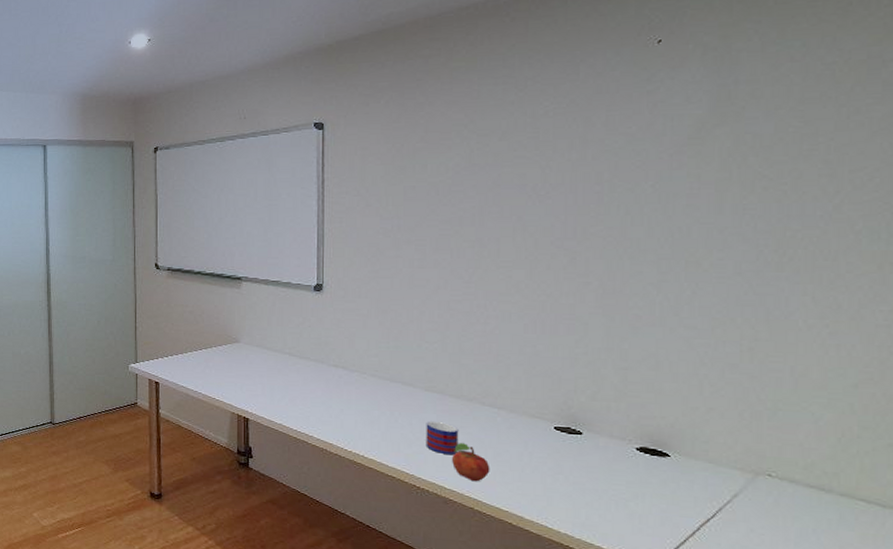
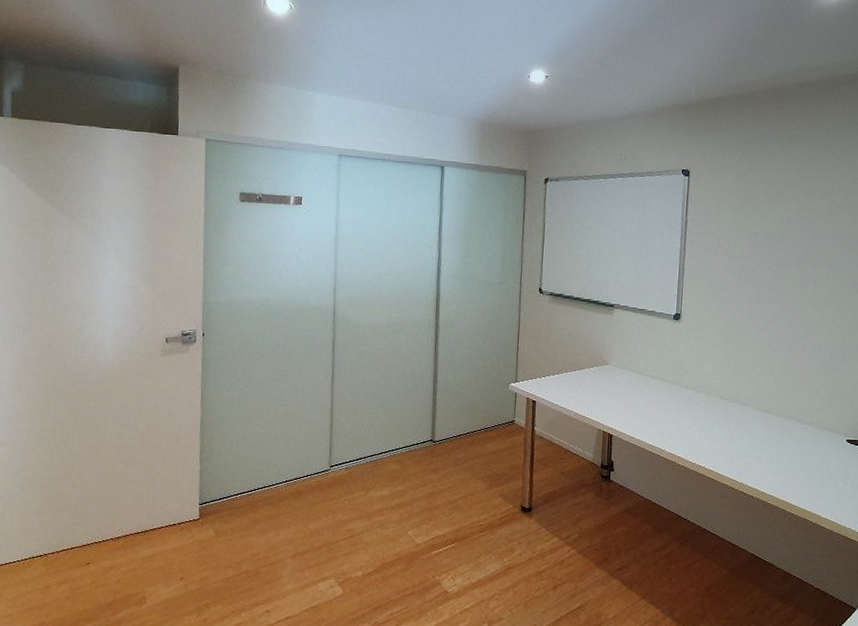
mug: present [425,420,459,456] -> none [753,435,778,465]
fruit: present [452,443,490,482] -> none [772,454,800,488]

